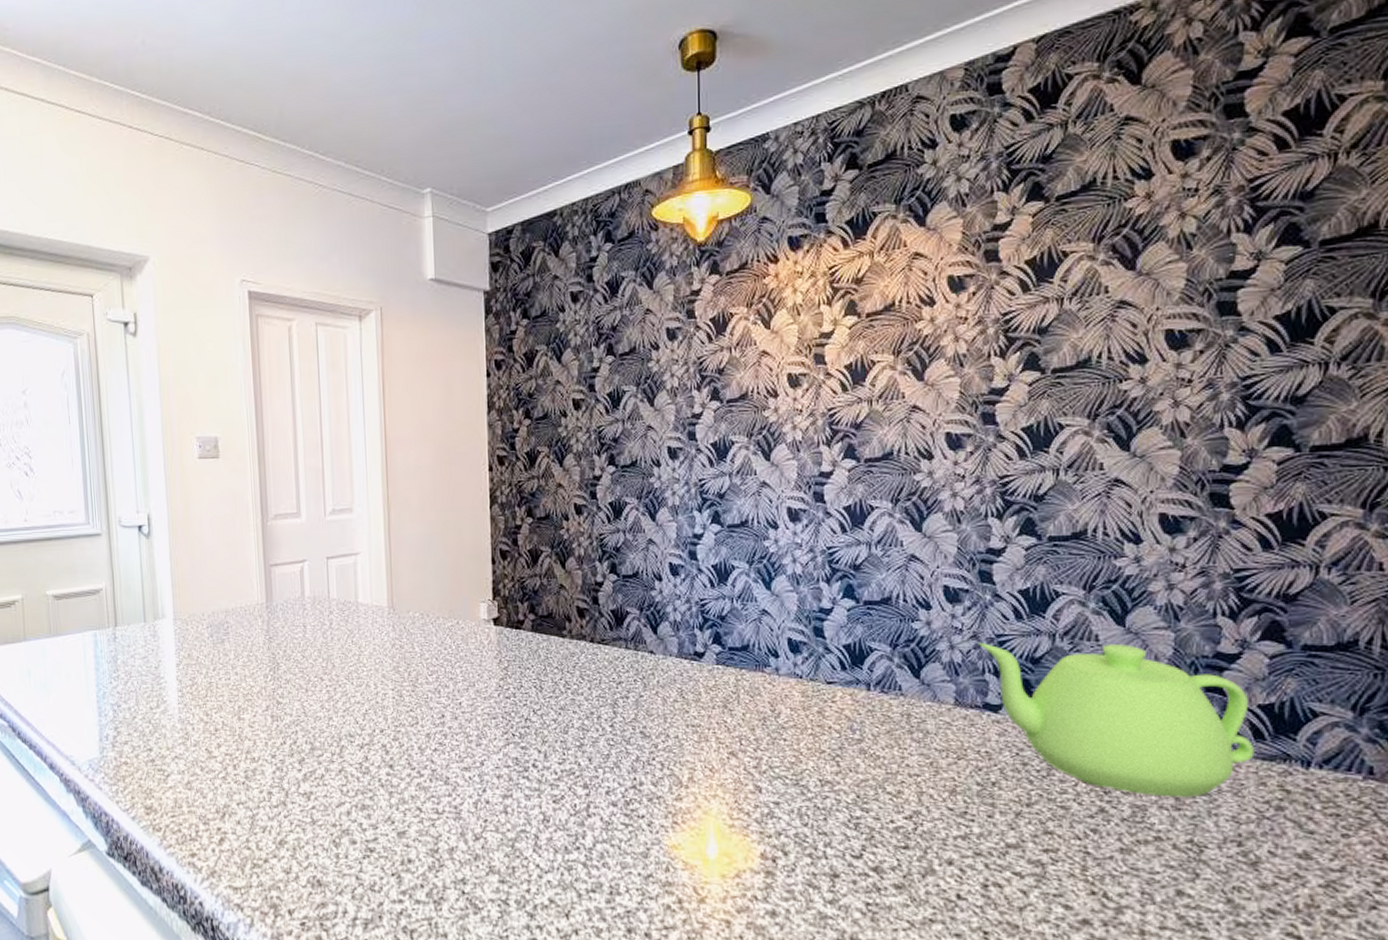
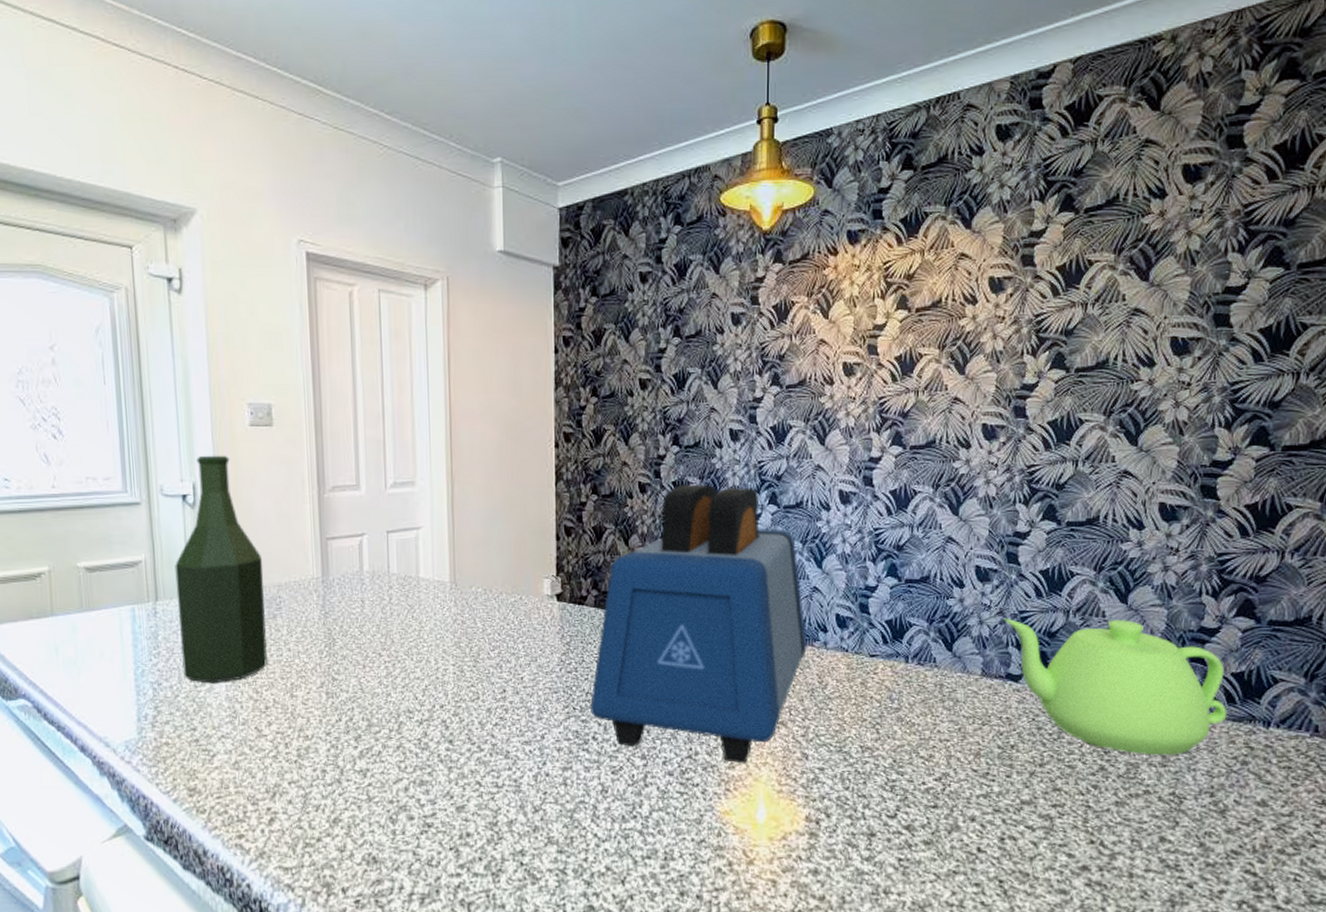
bottle: none [132,487,217,706] -> present [175,455,267,683]
toaster: none [530,504,757,796] -> present [590,484,807,764]

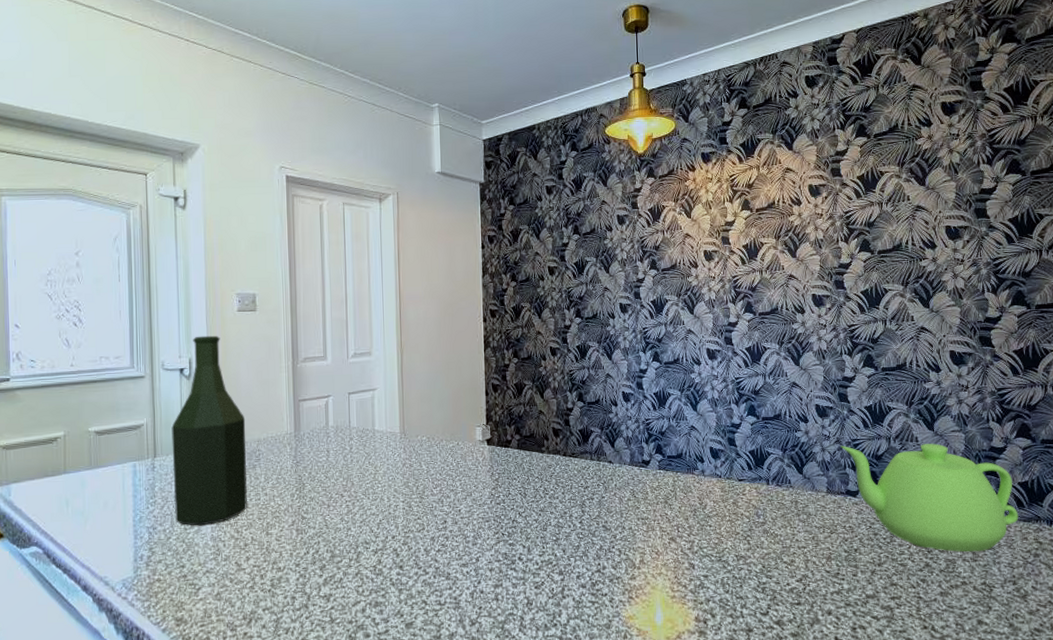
toaster: present [590,484,807,764] -> none [516,347,689,575]

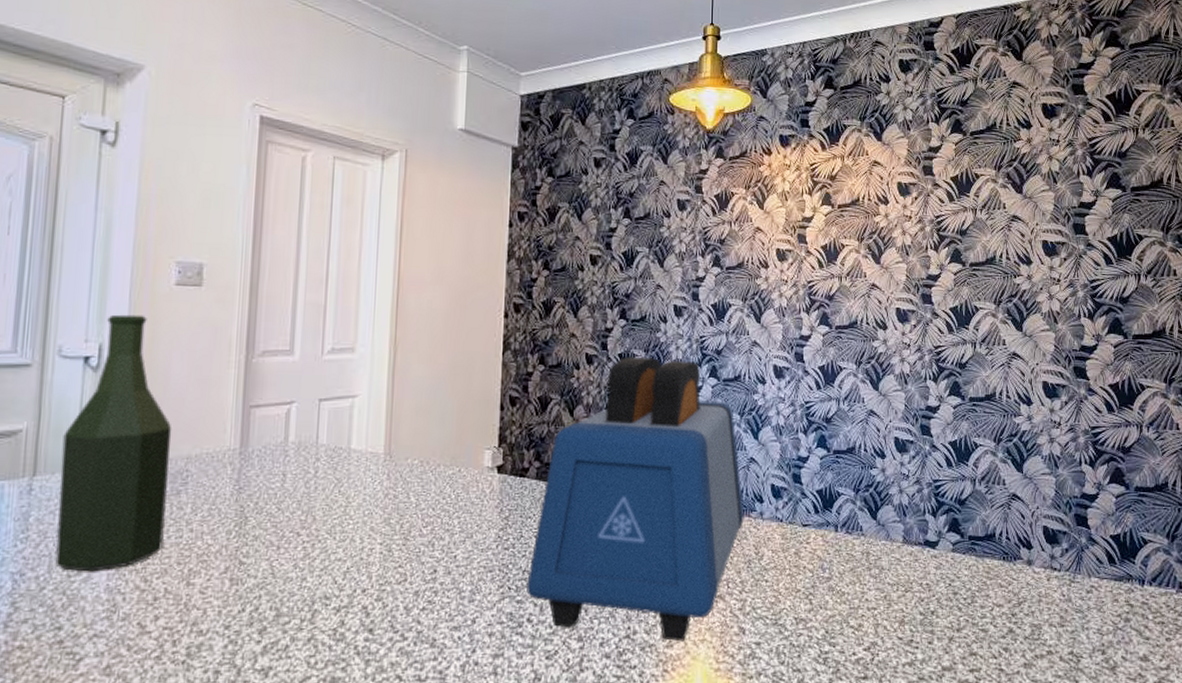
toaster: none [516,347,689,575] -> present [526,356,744,642]
teapot: present [840,443,1019,552] -> none [920,486,1110,616]

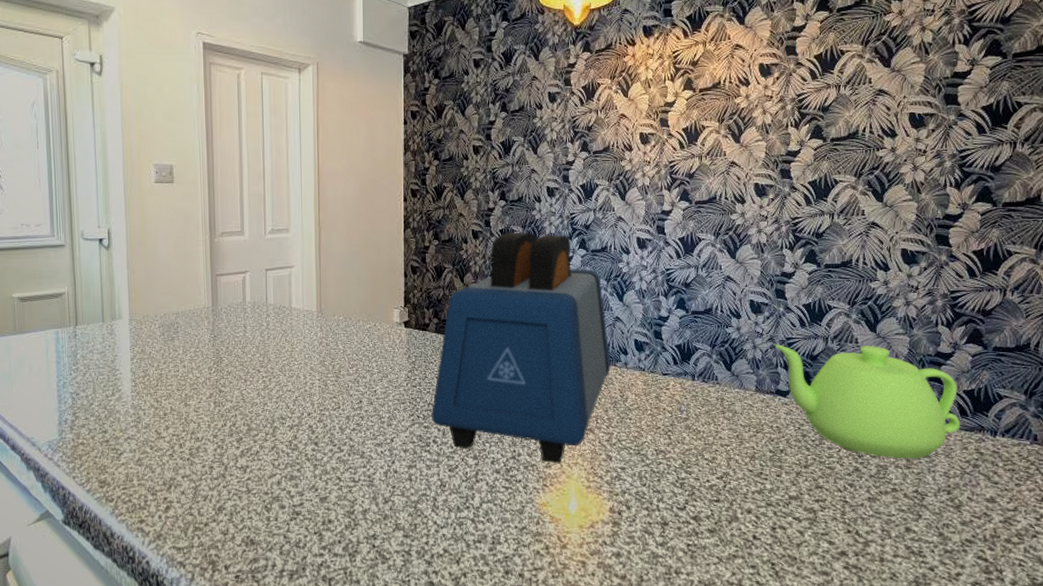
bottle: present [55,314,172,572] -> none [92,206,166,394]
teapot: none [920,486,1110,616] -> present [773,343,961,459]

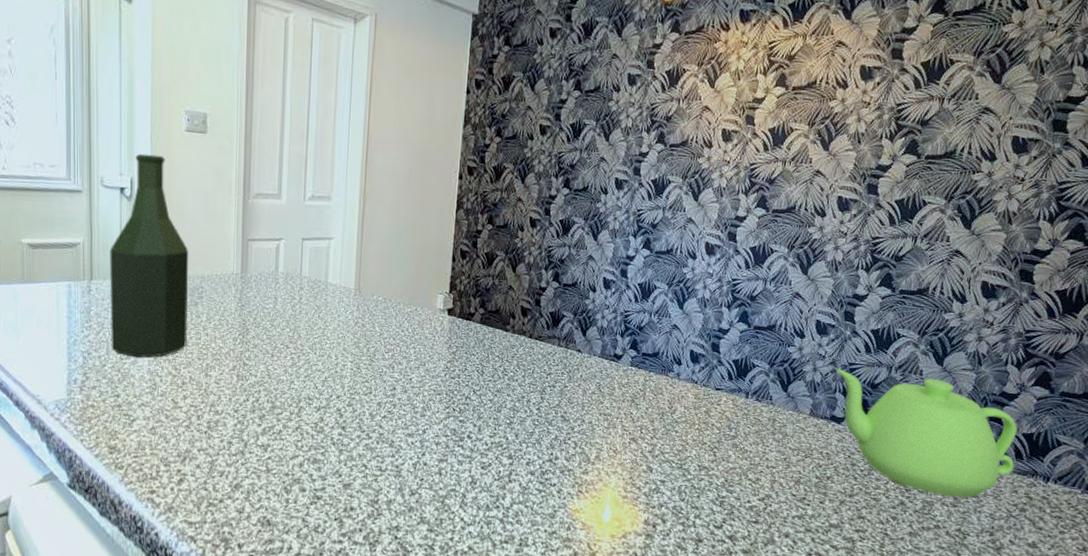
bottle: none [92,206,166,394] -> present [110,153,189,358]
toaster: present [431,232,611,464] -> none [468,223,663,471]

